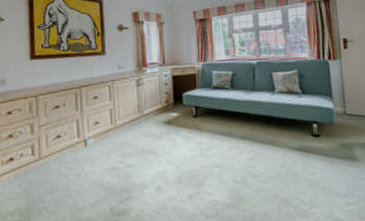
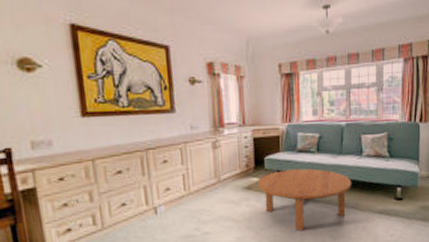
coffee table: none [176,104,267,167] -> present [257,168,352,232]

